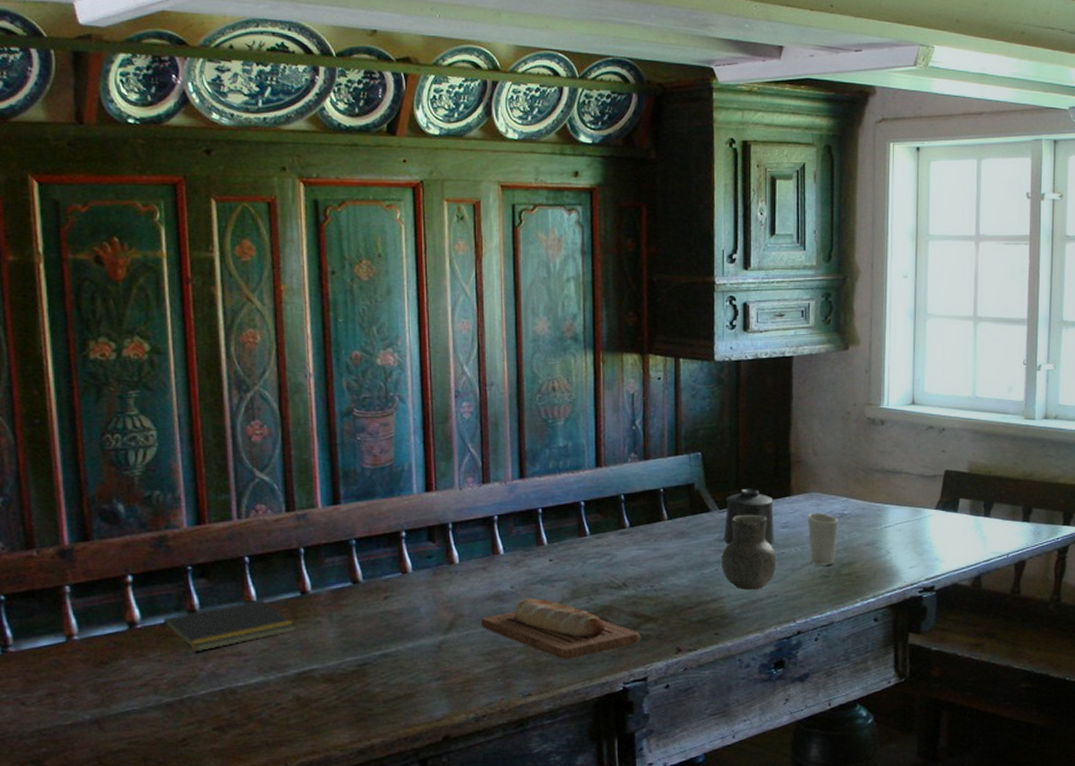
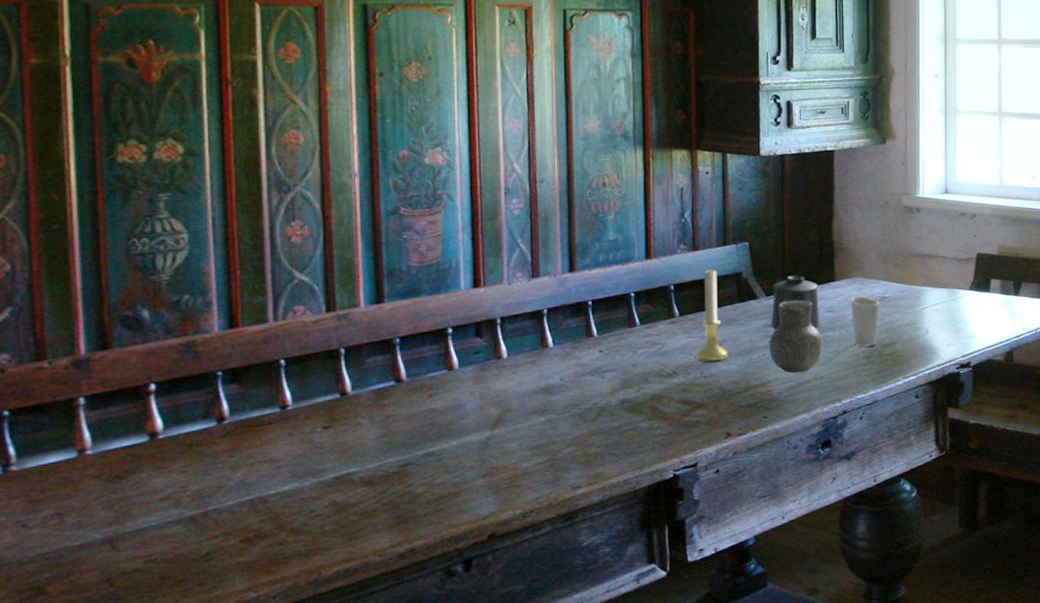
notepad: present [161,598,296,652] -> none [186,401,334,461]
bread loaf: present [480,599,641,660] -> none [528,390,691,450]
candle holder: none [646,477,680,575] -> present [696,267,729,362]

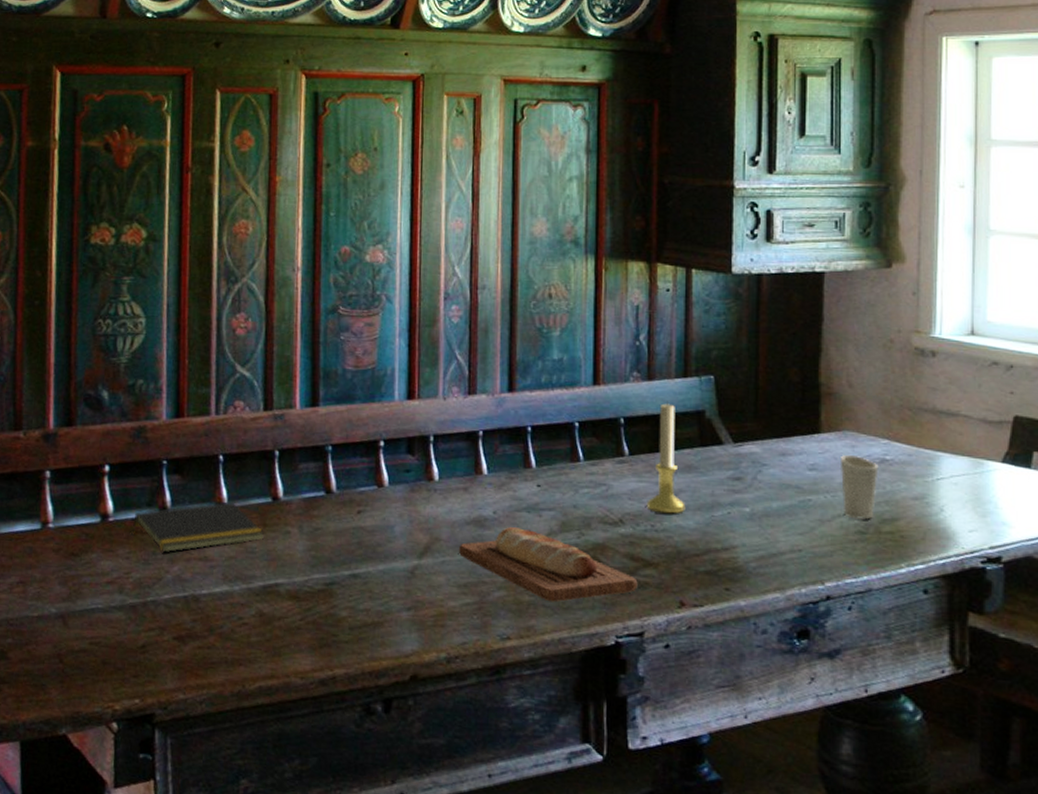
notepad: none [186,401,334,461] -> present [131,500,265,553]
bread loaf: none [528,390,691,450] -> present [458,527,638,602]
ceramic pitcher: present [768,300,822,374] -> none [734,451,802,542]
mug: present [771,275,819,331] -> none [738,420,799,490]

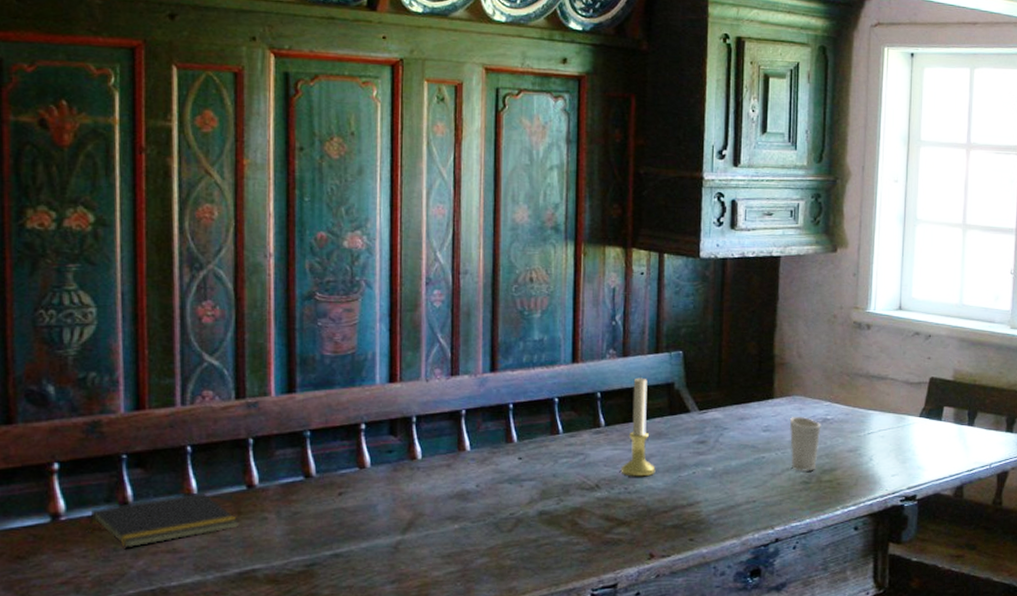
bread loaf: present [458,527,638,602] -> none [441,498,612,564]

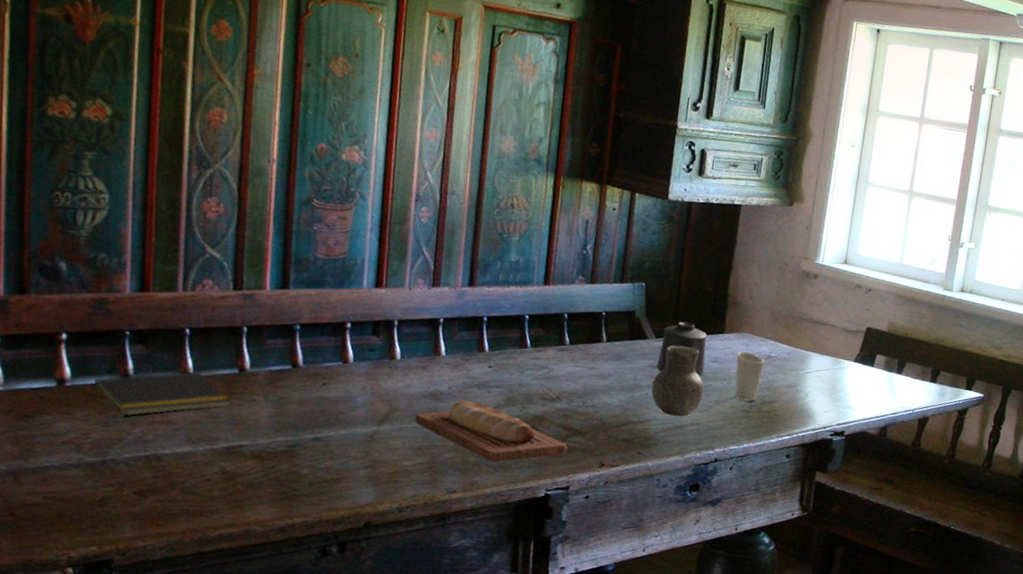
bread loaf: none [441,498,612,564] -> present [414,400,568,463]
candle holder: present [620,375,656,477] -> none [580,301,612,394]
ceramic pitcher: none [698,416,757,495] -> present [651,345,704,417]
mug: none [703,389,756,449] -> present [656,321,708,377]

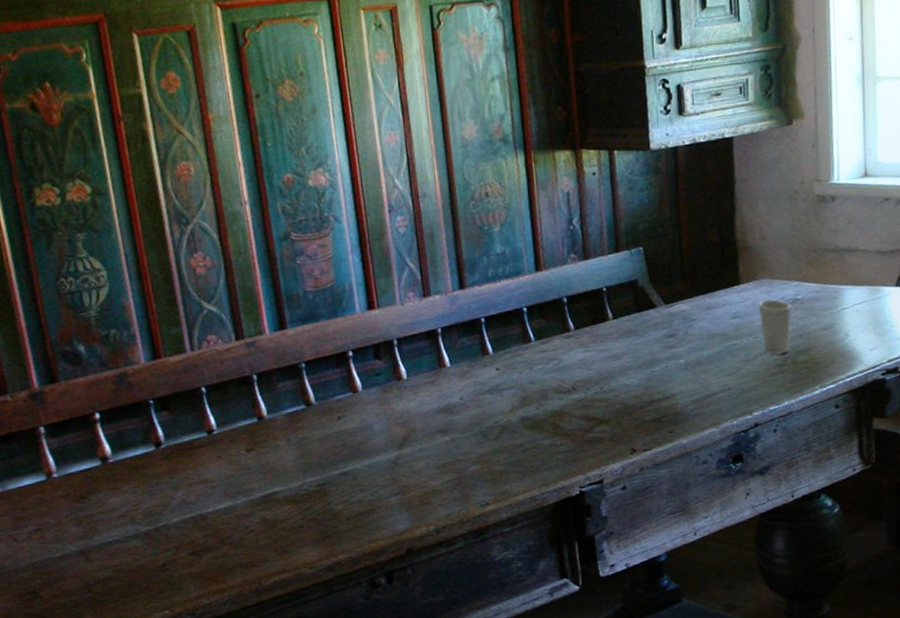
notepad: present [90,370,231,417] -> none [132,426,257,482]
bread loaf: present [414,400,568,463] -> none [433,409,594,468]
ceramic pitcher: present [651,345,704,417] -> none [669,307,729,386]
mug: present [656,321,708,377] -> none [671,280,725,341]

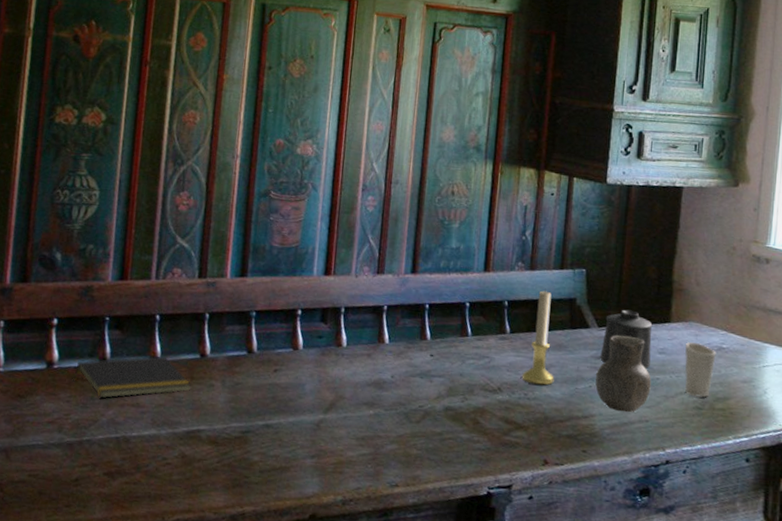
notepad: none [132,426,257,482] -> present [73,355,192,399]
candle holder: none [594,276,629,377] -> present [521,288,554,386]
ceramic pitcher: none [669,307,729,386] -> present [595,335,651,413]
mug: none [671,280,725,341] -> present [600,309,653,370]

